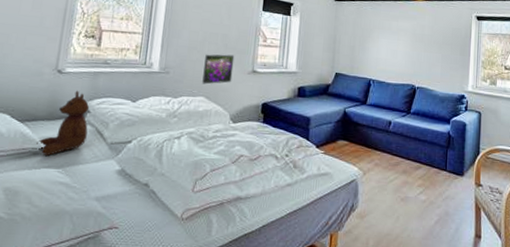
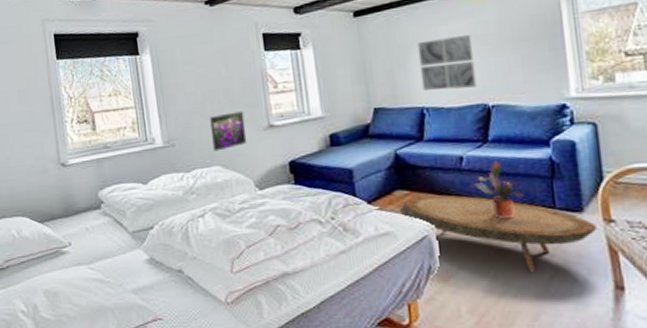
teddy bear: present [37,90,90,156] -> none [61,181,108,253]
coffee table: none [338,147,471,218] -> present [399,195,598,272]
wall art: none [373,30,412,72] -> present [417,35,477,91]
potted plant: none [395,129,427,174] -> present [473,161,523,219]

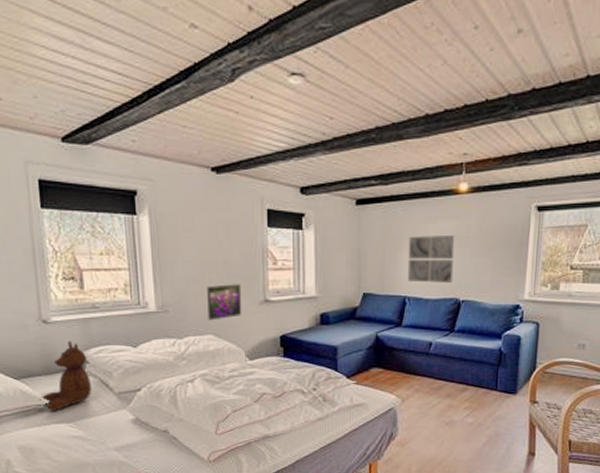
teddy bear: none [61,181,108,253] -> present [39,340,92,411]
coffee table: present [399,195,598,272] -> none [373,374,525,440]
potted plant: present [473,161,523,219] -> none [437,348,474,397]

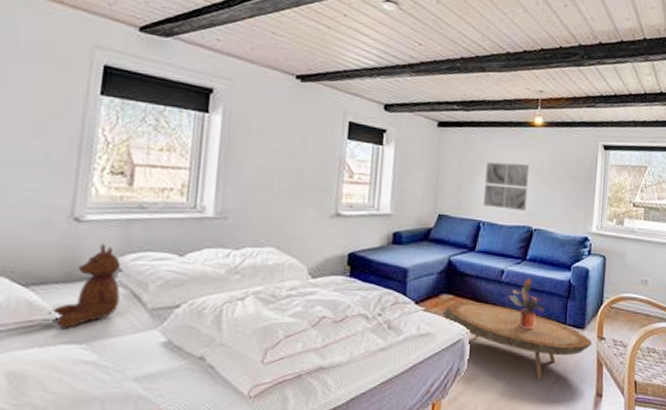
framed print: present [207,284,242,321] -> none [271,194,313,232]
coffee table: none [373,374,525,440] -> present [442,302,593,378]
potted plant: none [437,348,474,397] -> present [508,278,545,330]

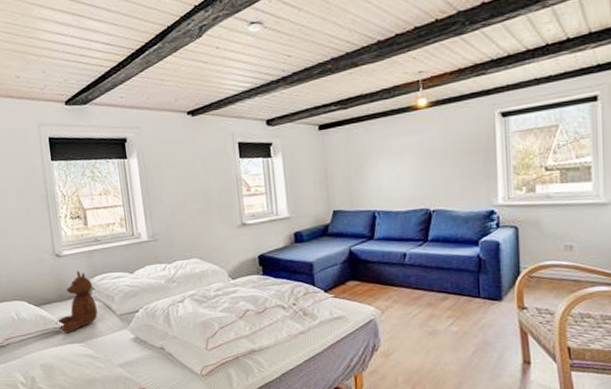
coffee table: present [442,302,593,378] -> none [351,285,513,349]
wall art: present [483,162,530,212] -> none [372,149,421,197]
potted plant: present [508,278,545,330] -> none [414,257,454,306]

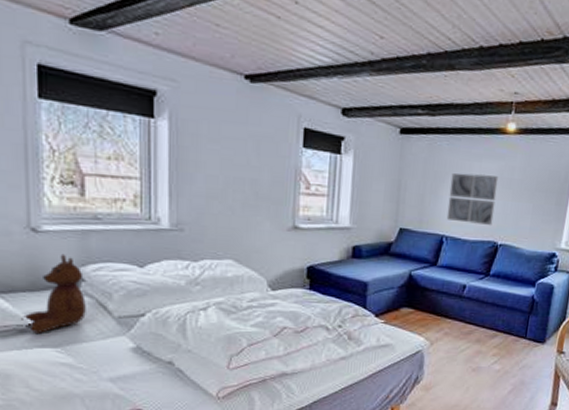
wall art: none [372,149,421,197] -> present [446,172,499,226]

